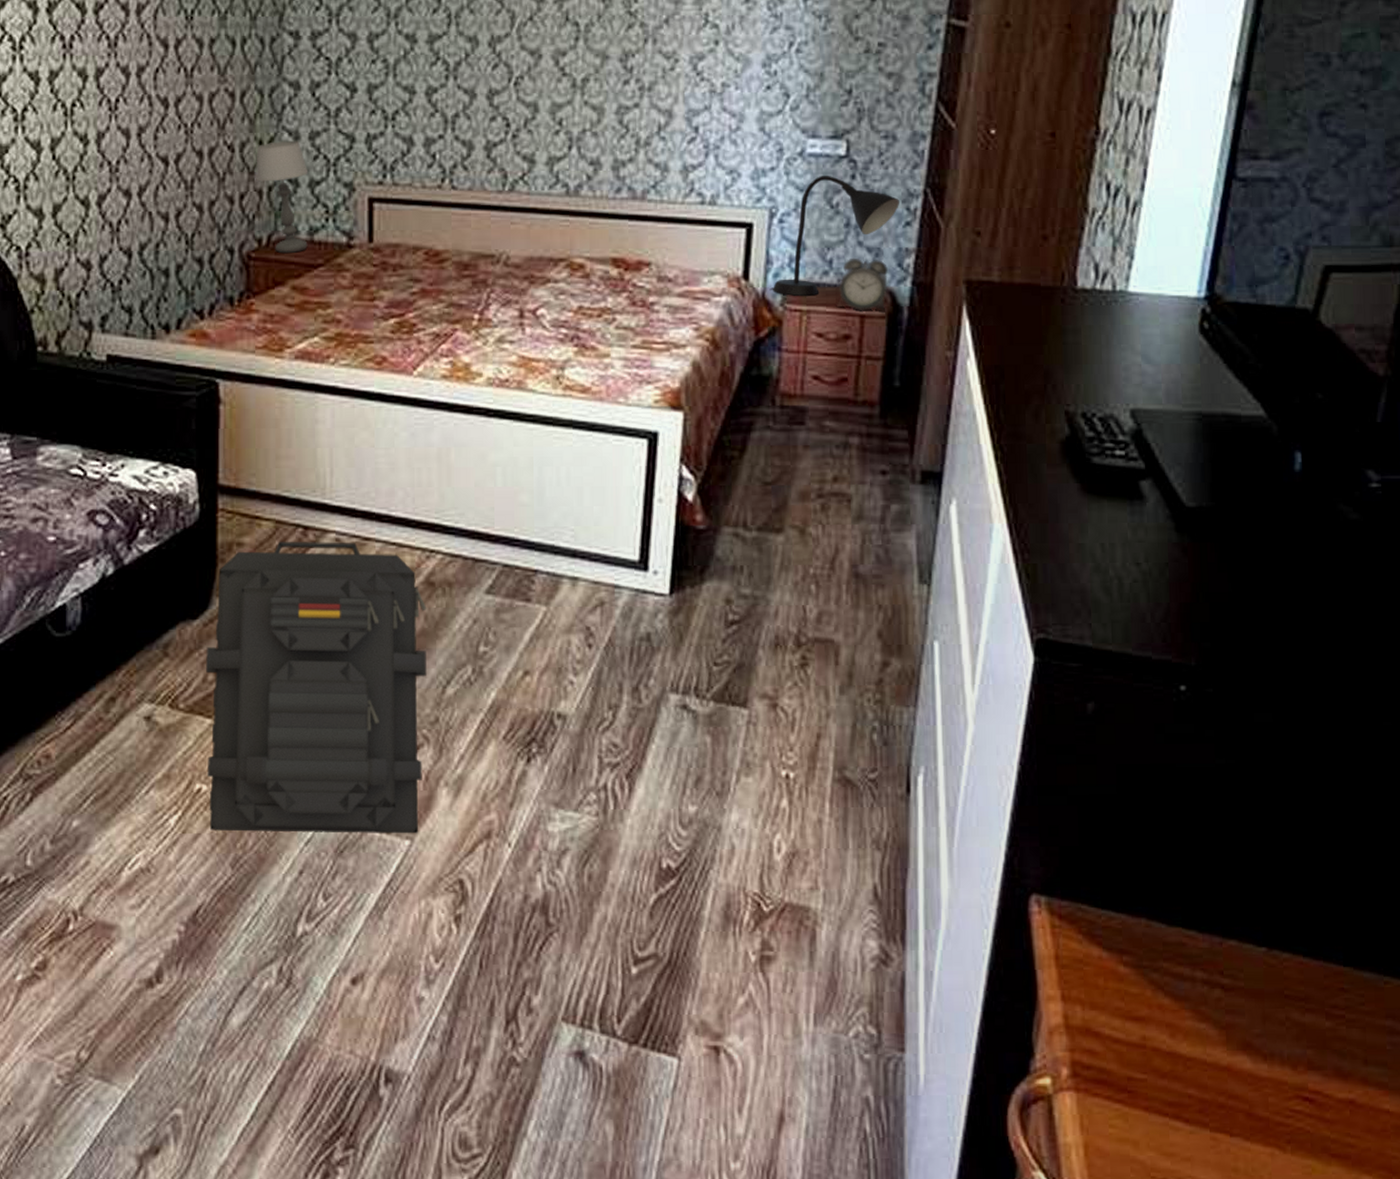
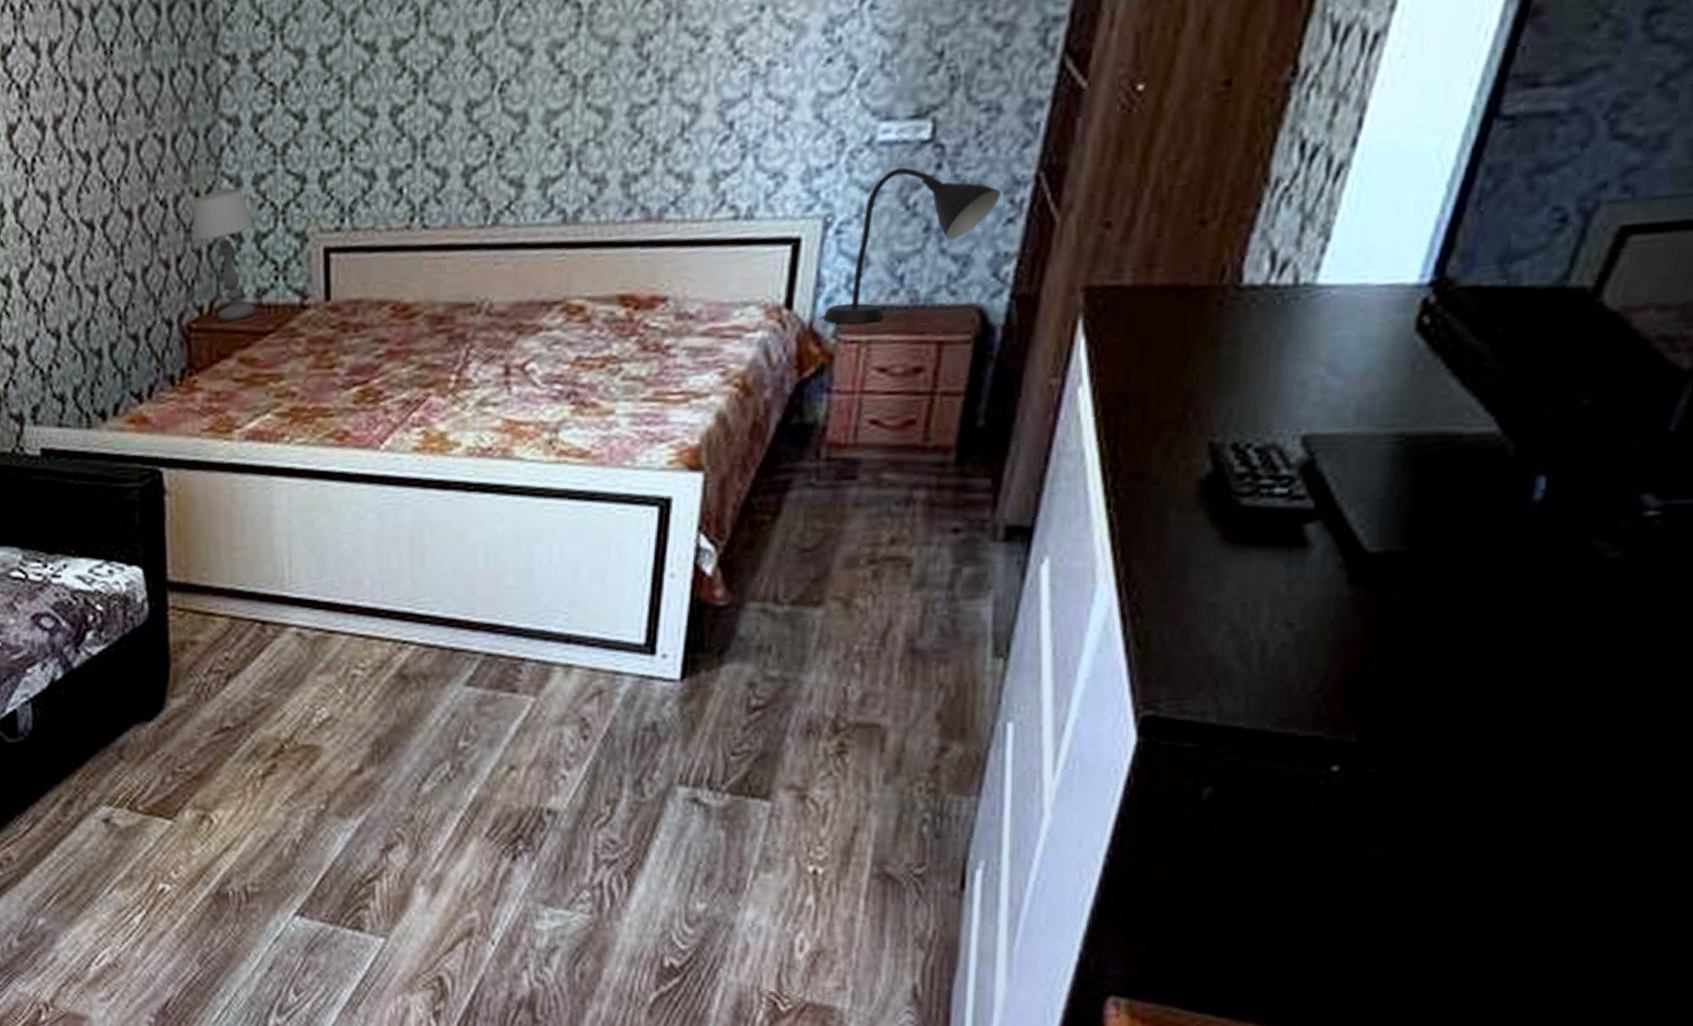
backpack: present [206,541,427,834] -> none [163,636,400,932]
alarm clock: present [836,257,888,313] -> none [906,270,978,336]

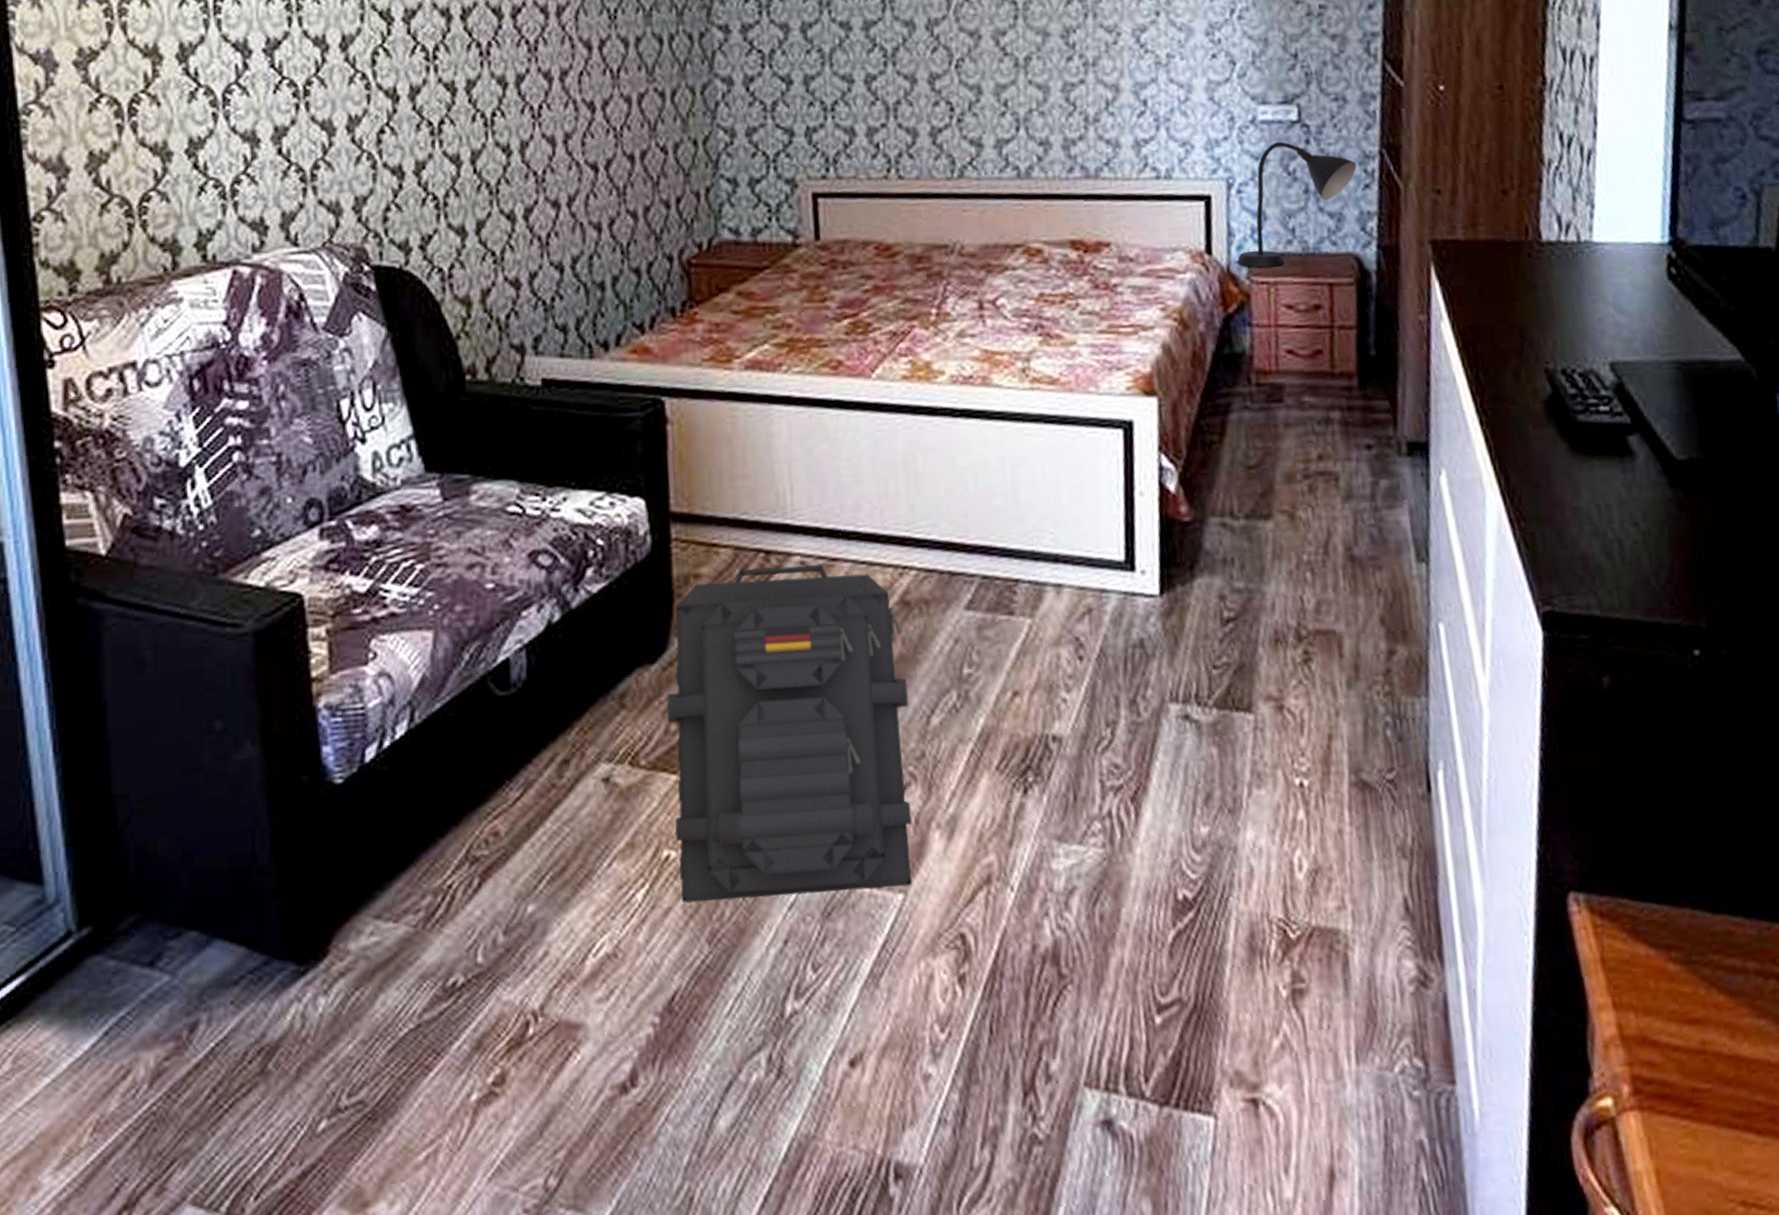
backpack: none [163,636,400,932] -> present [667,564,912,903]
table lamp: present [192,187,256,322] -> none [691,138,751,258]

